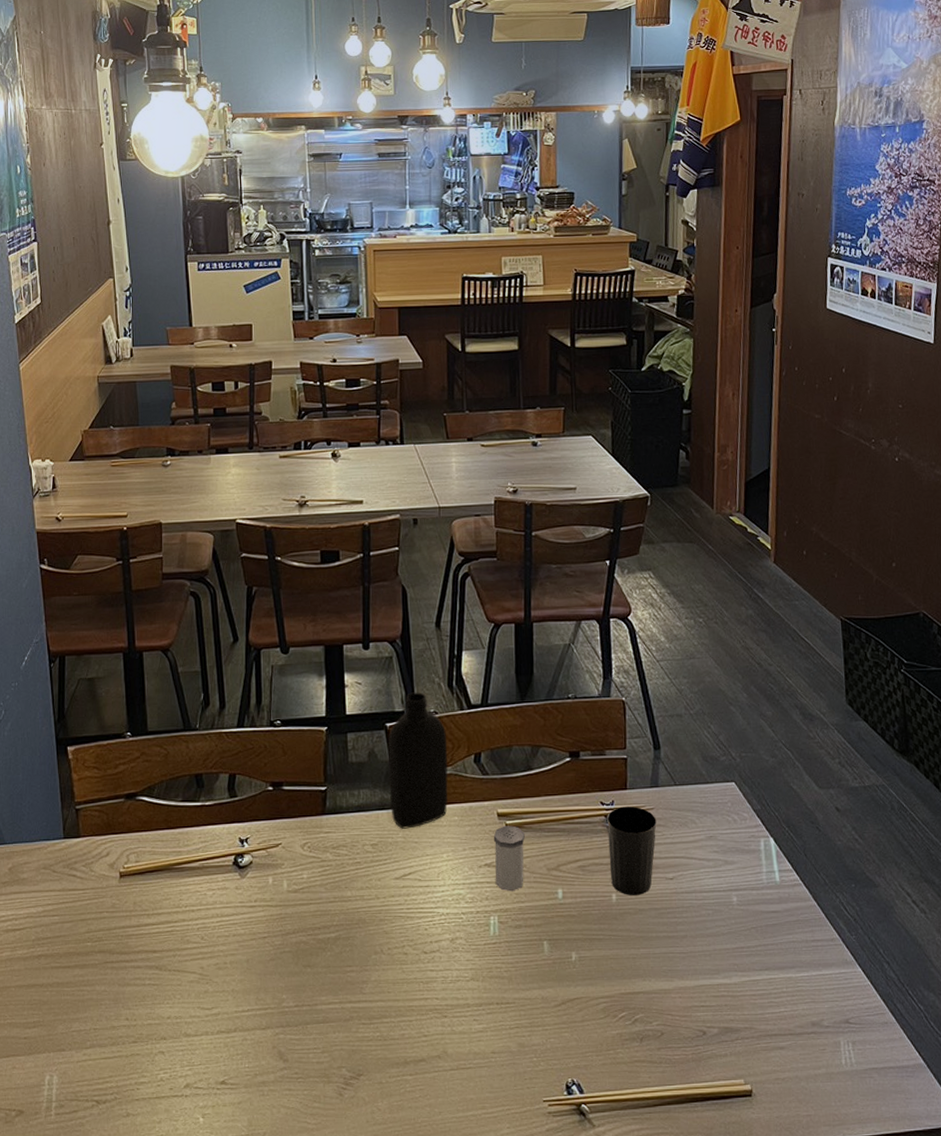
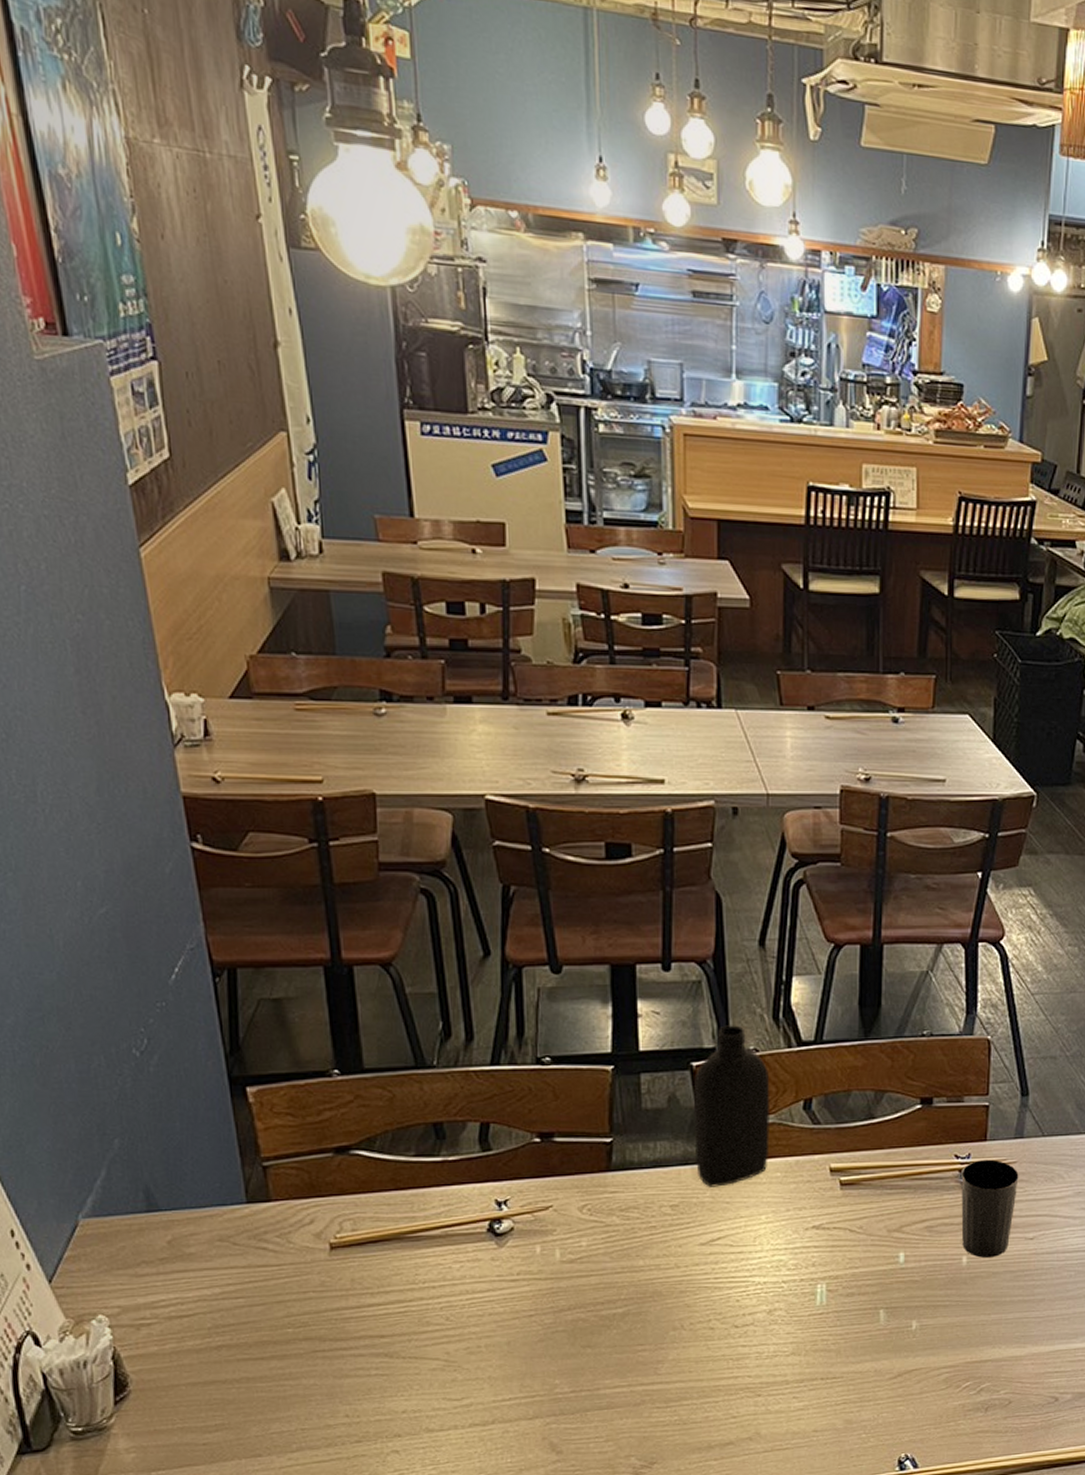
salt shaker: present [493,825,525,892] -> none [824,1182,862,1256]

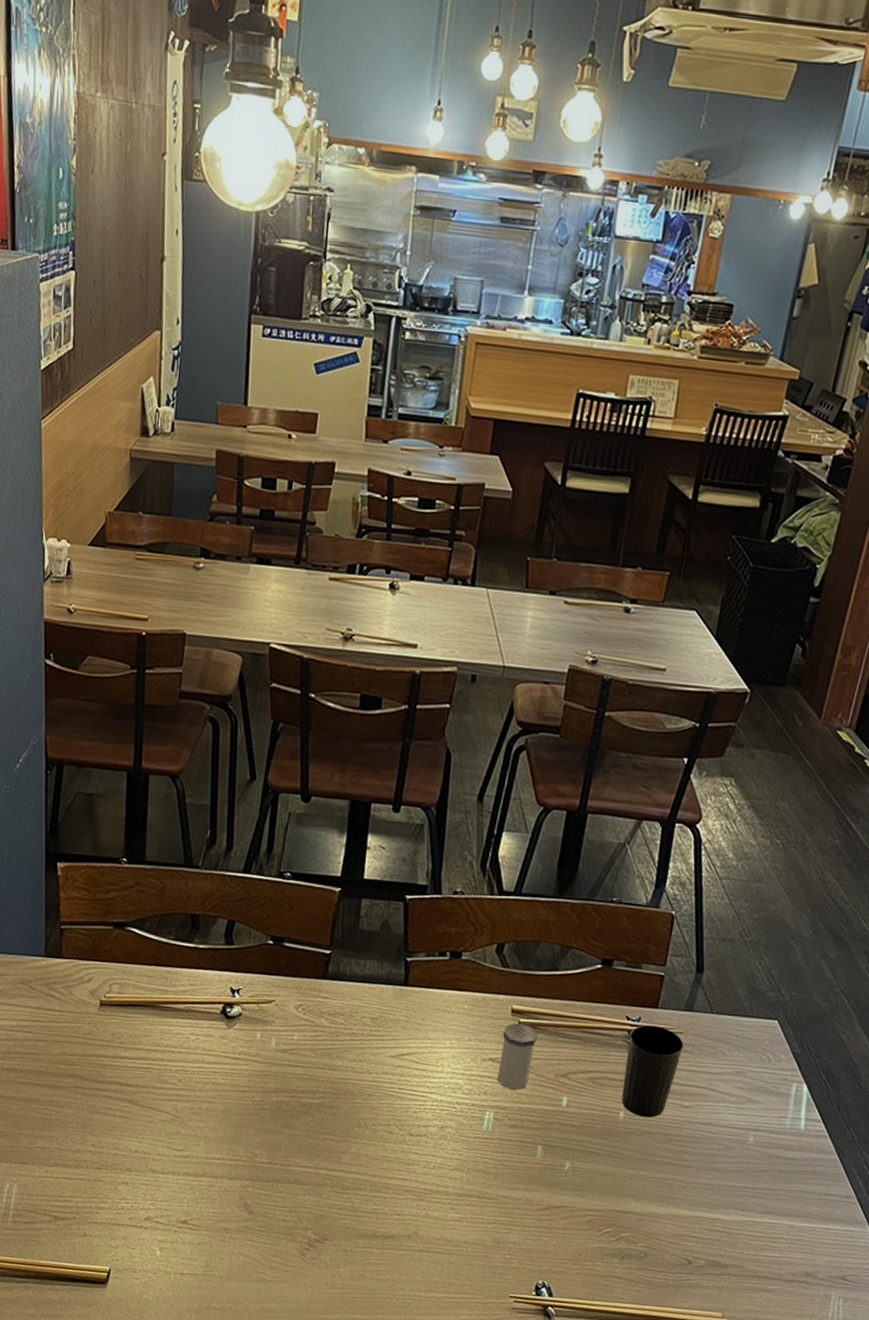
bottle: present [693,1025,771,1187] -> none [397,867,470,1009]
salt shaker: none [824,1182,862,1256] -> present [497,1023,538,1091]

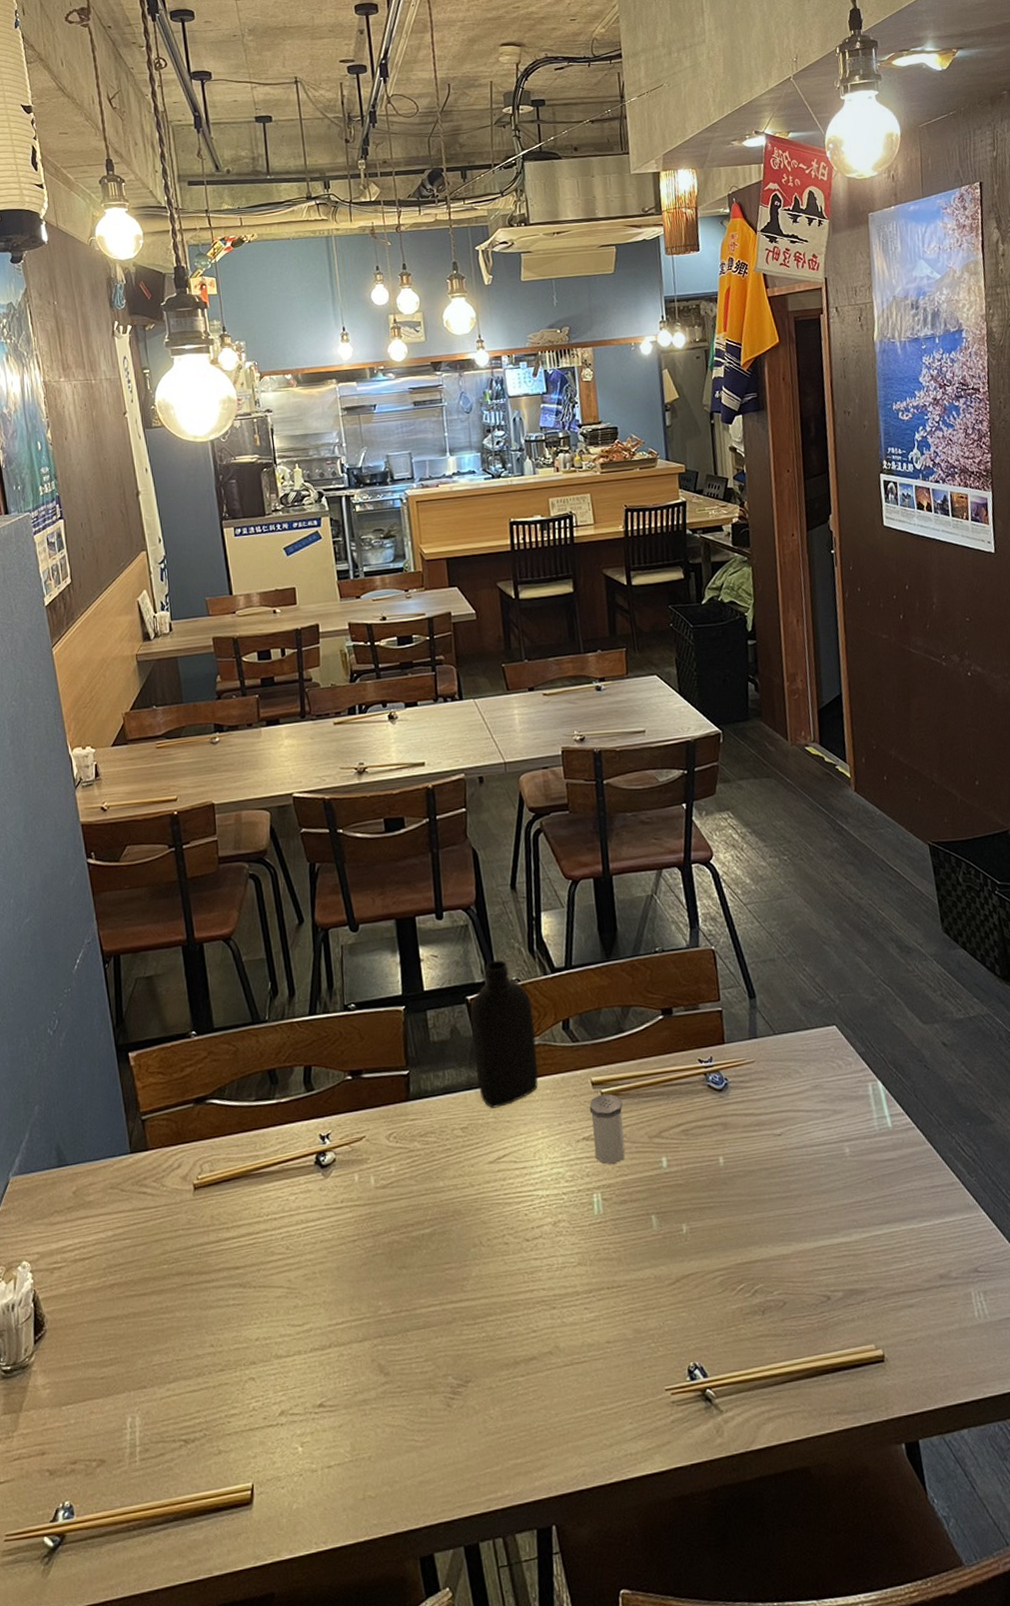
bottle: none [397,867,470,1009] -> present [469,960,538,1109]
cup: present [621,1024,684,1118] -> none [706,1060,760,1157]

